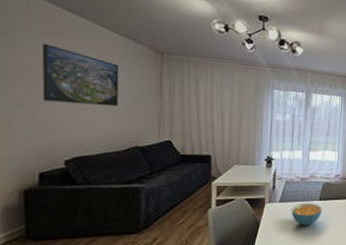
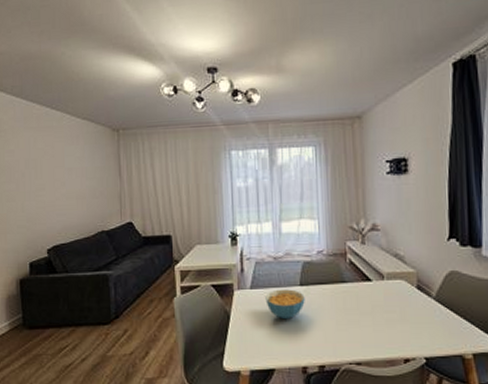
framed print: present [42,43,119,107] -> none [25,139,85,194]

